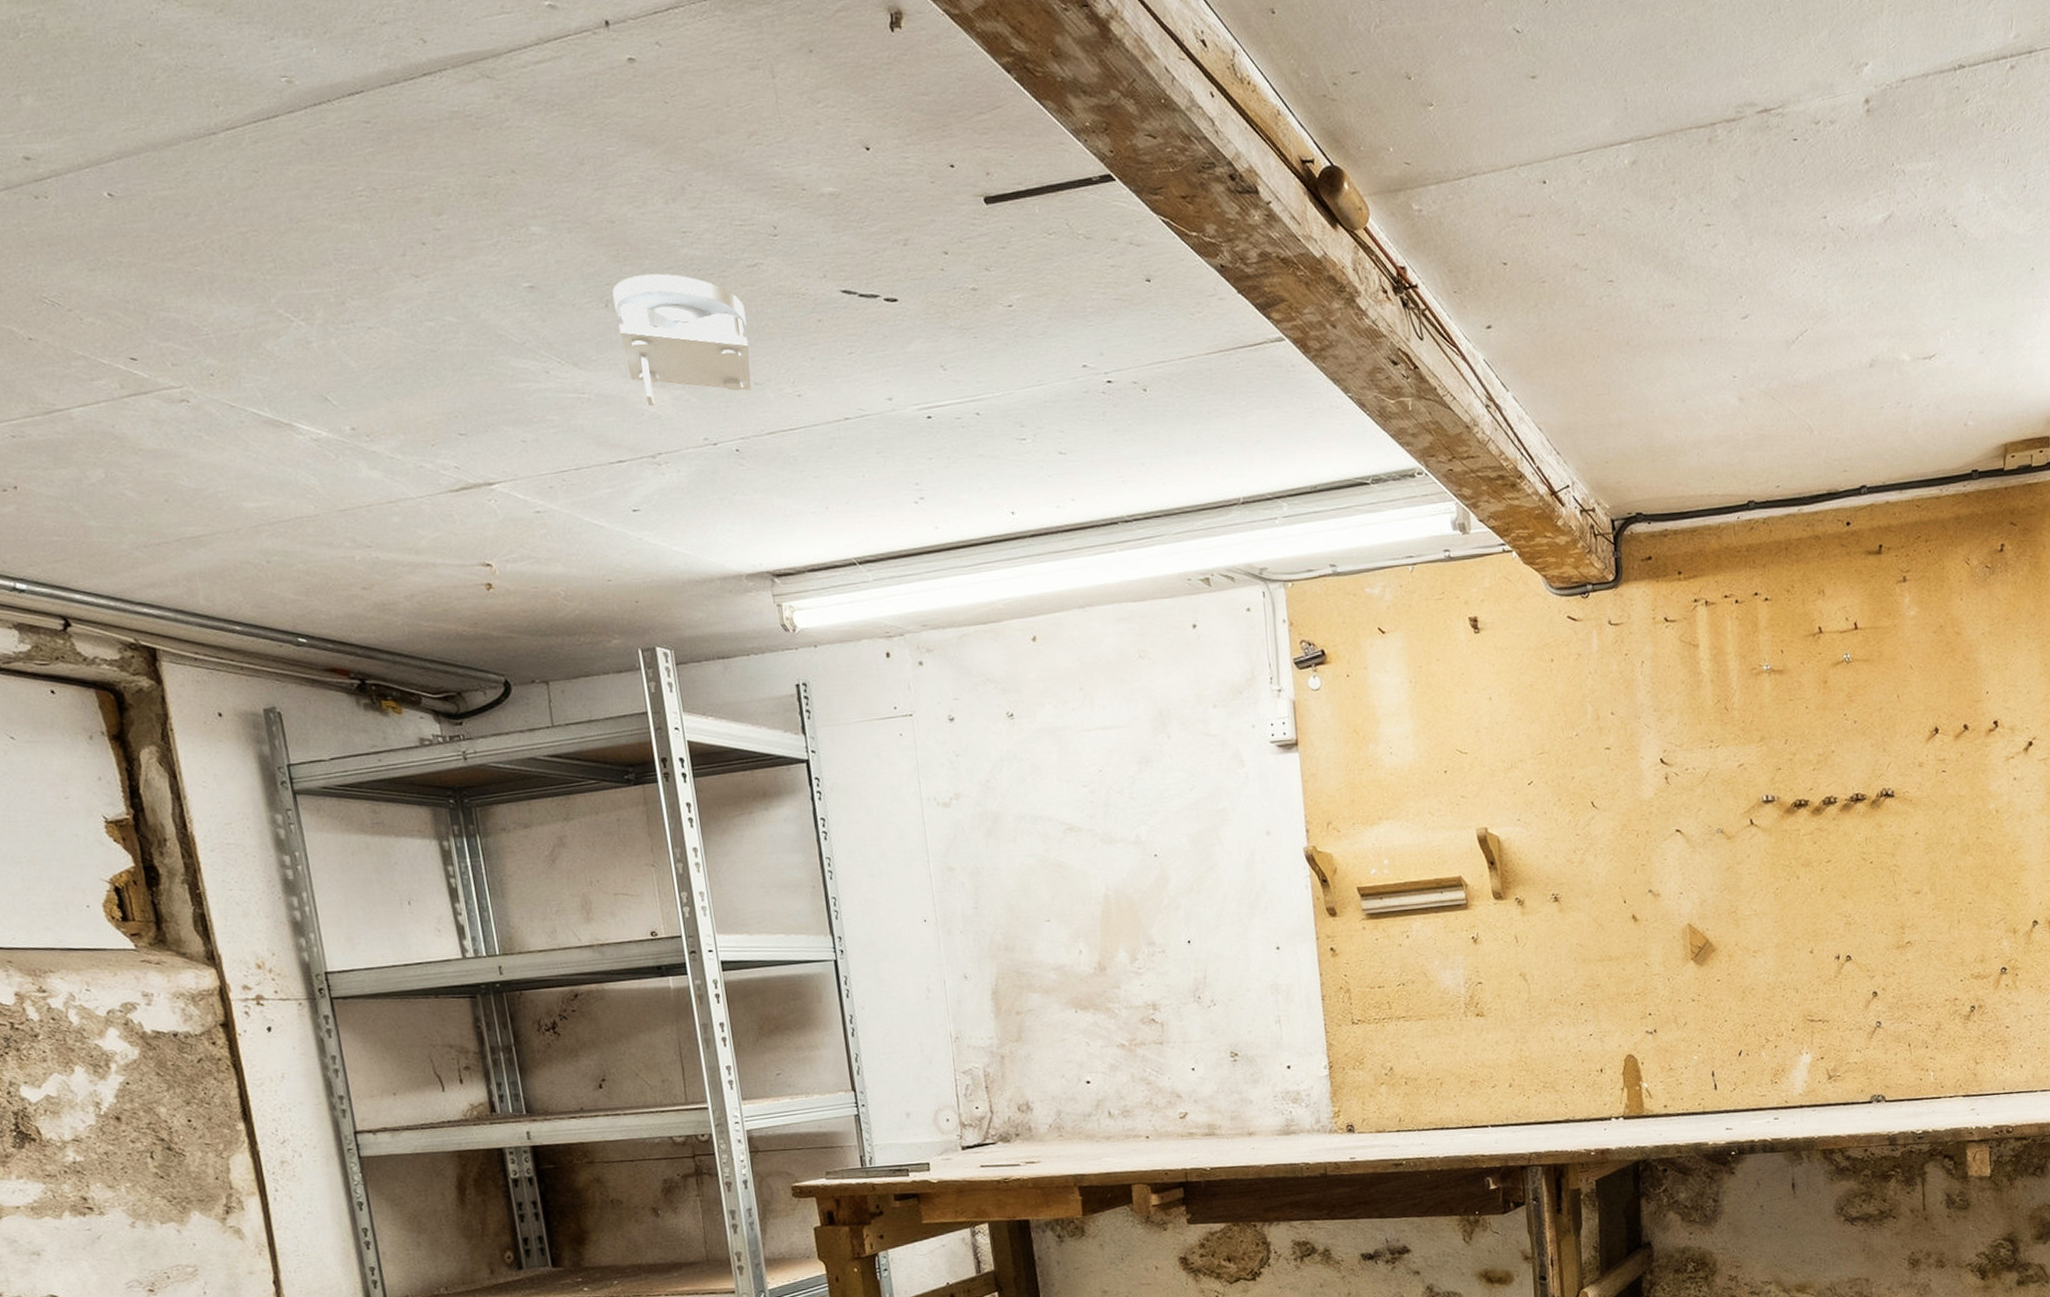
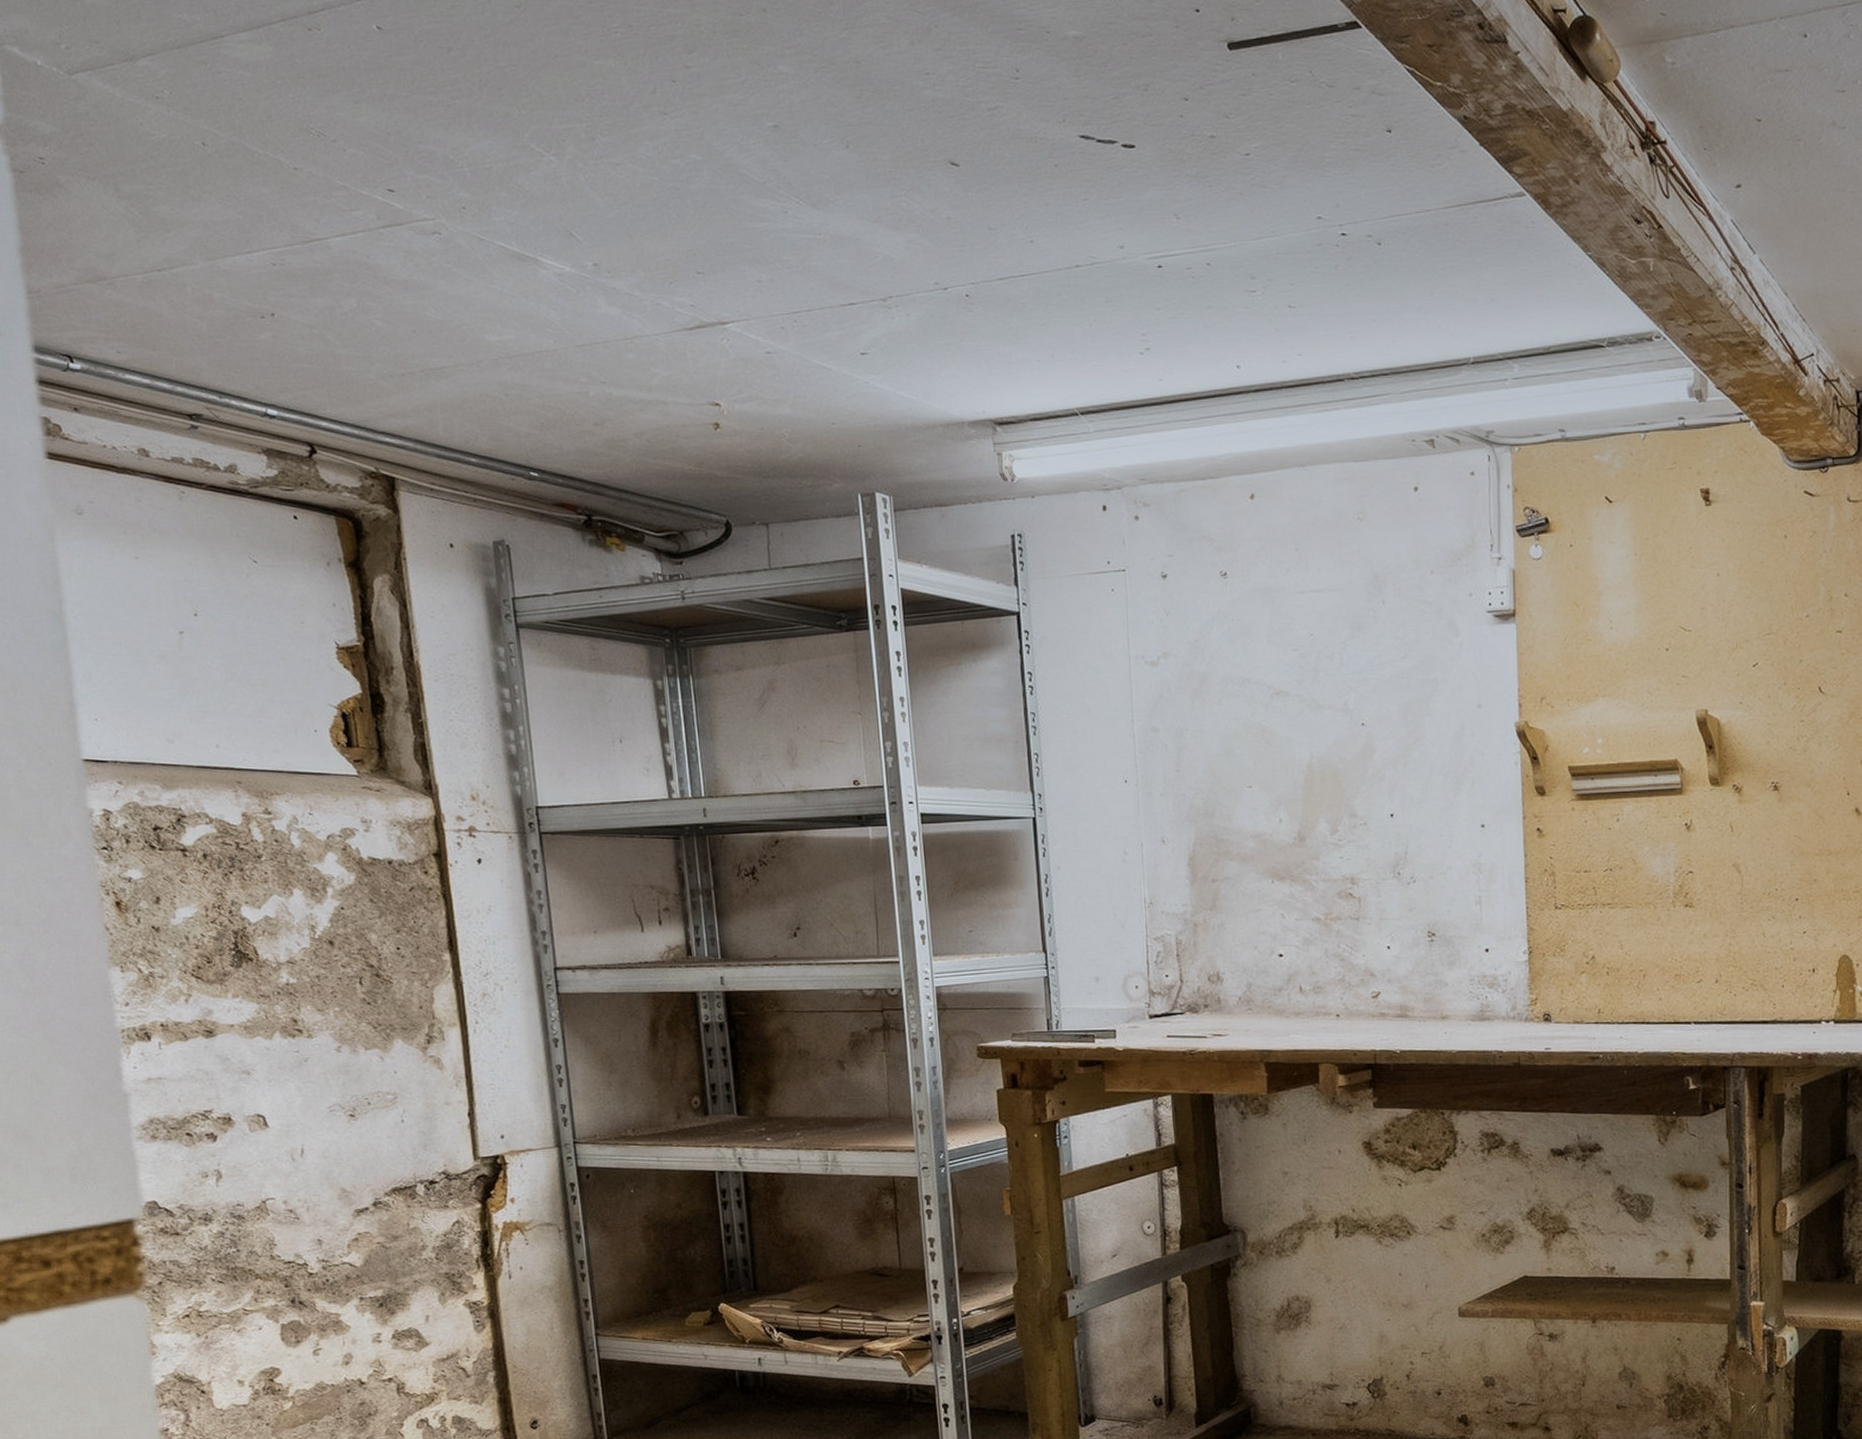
smoke detector: present [612,273,751,407] -> none [854,115,985,250]

